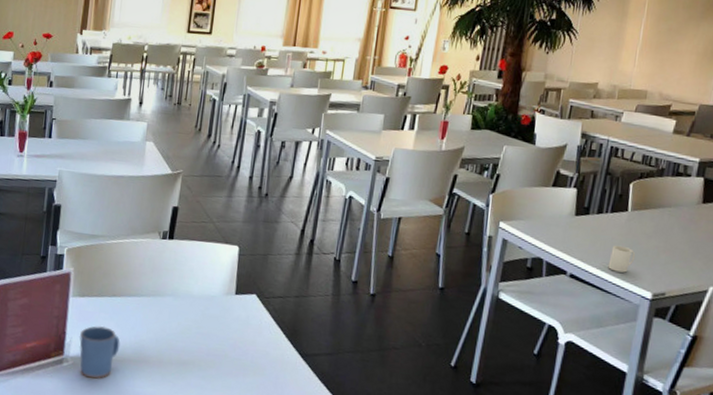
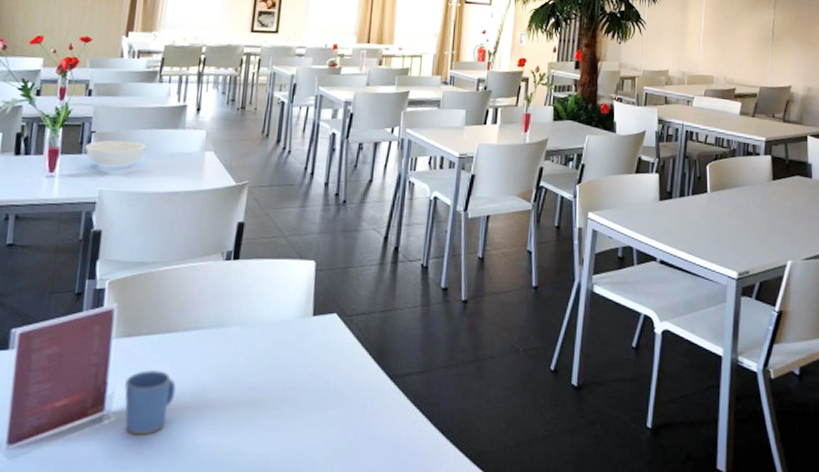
bowl: none [47,127,96,153] -> present [84,140,146,170]
cup: present [608,245,636,273] -> none [694,227,719,254]

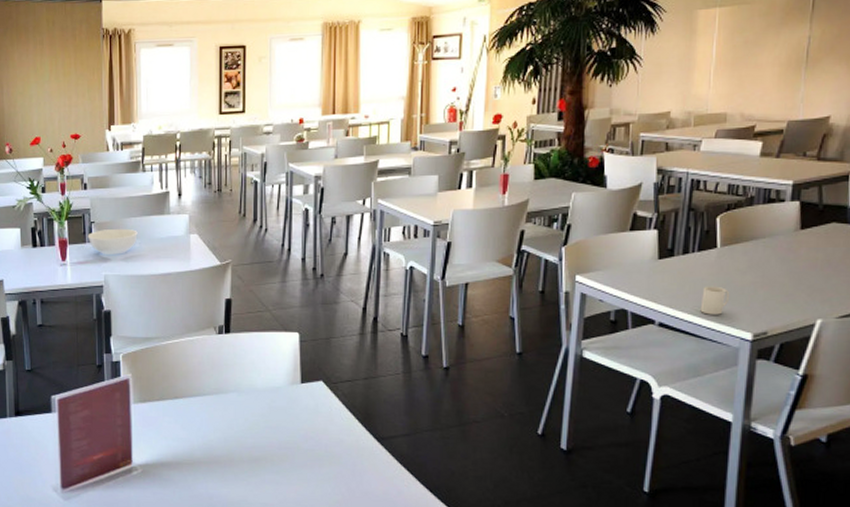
mug: present [124,370,176,435] -> none [145,431,188,484]
cup: none [694,227,719,254] -> present [700,286,730,315]

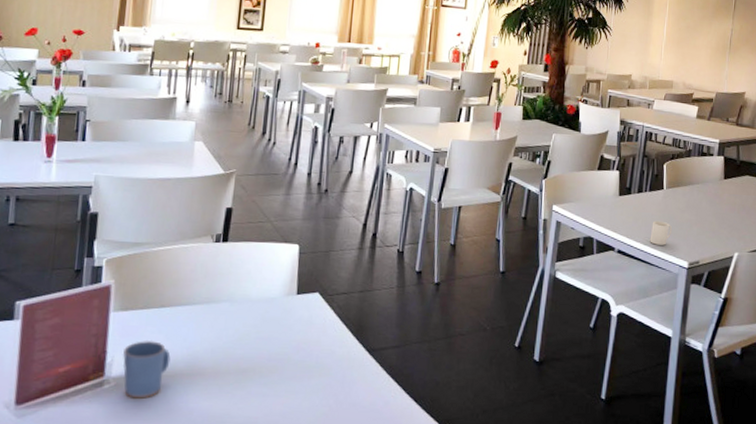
bowl: present [87,228,138,256] -> none [80,129,138,156]
mug: none [145,431,188,484] -> present [122,341,171,399]

